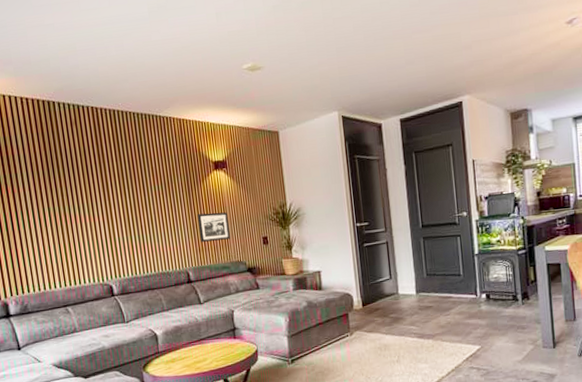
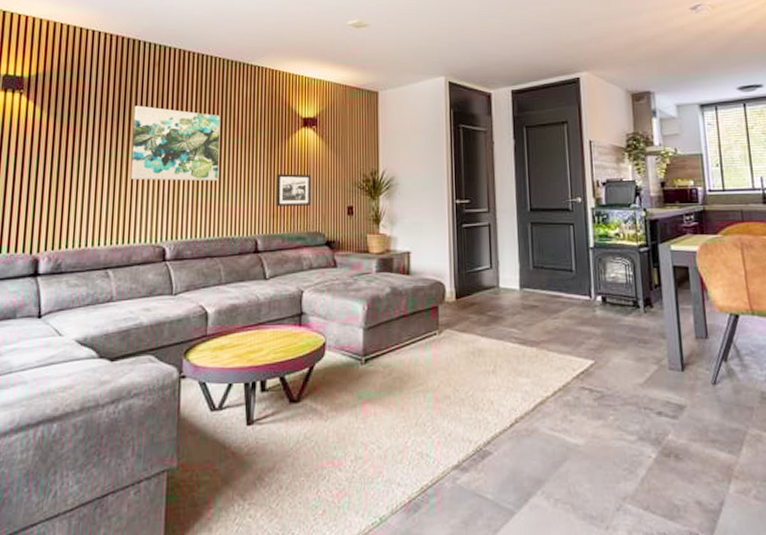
wall art: none [61,163,148,230] -> present [130,105,220,181]

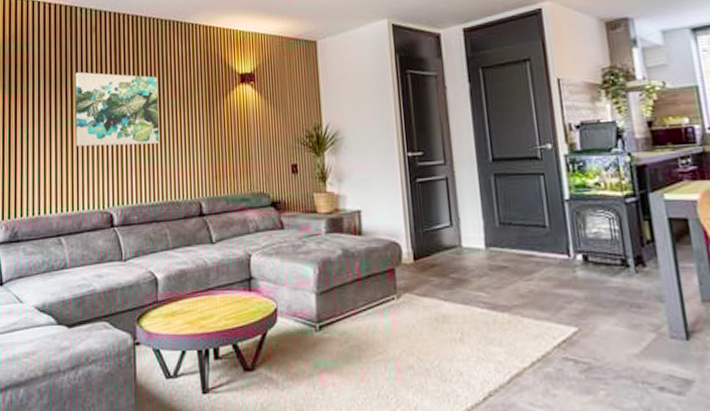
picture frame: present [276,174,311,206] -> none [216,132,253,167]

